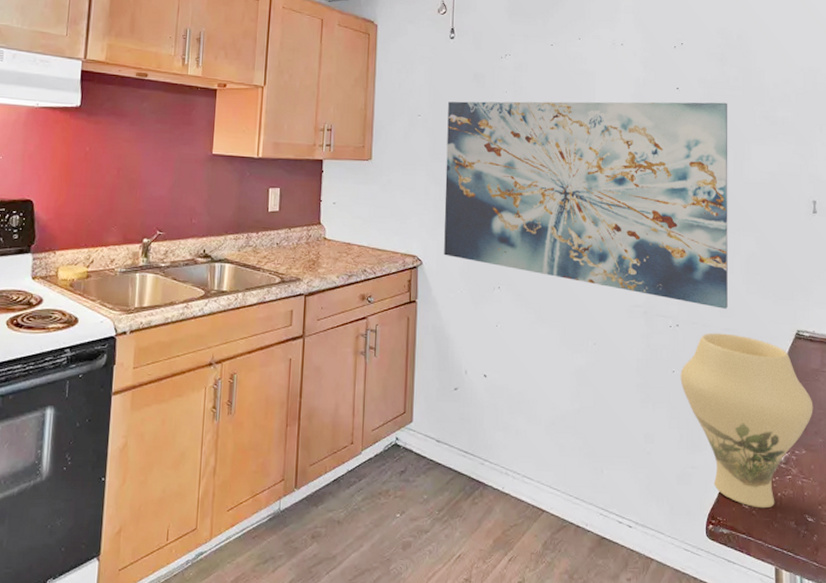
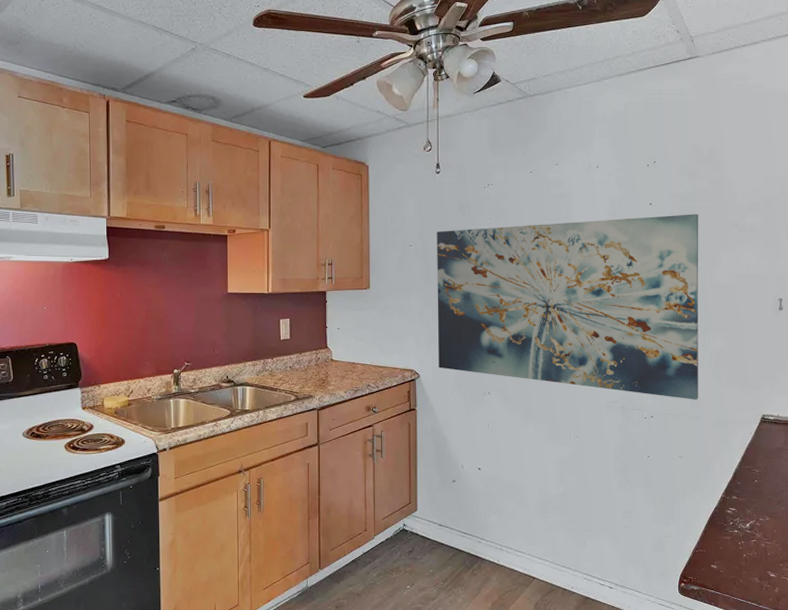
vase: present [680,333,813,509] -> none [655,421,777,568]

